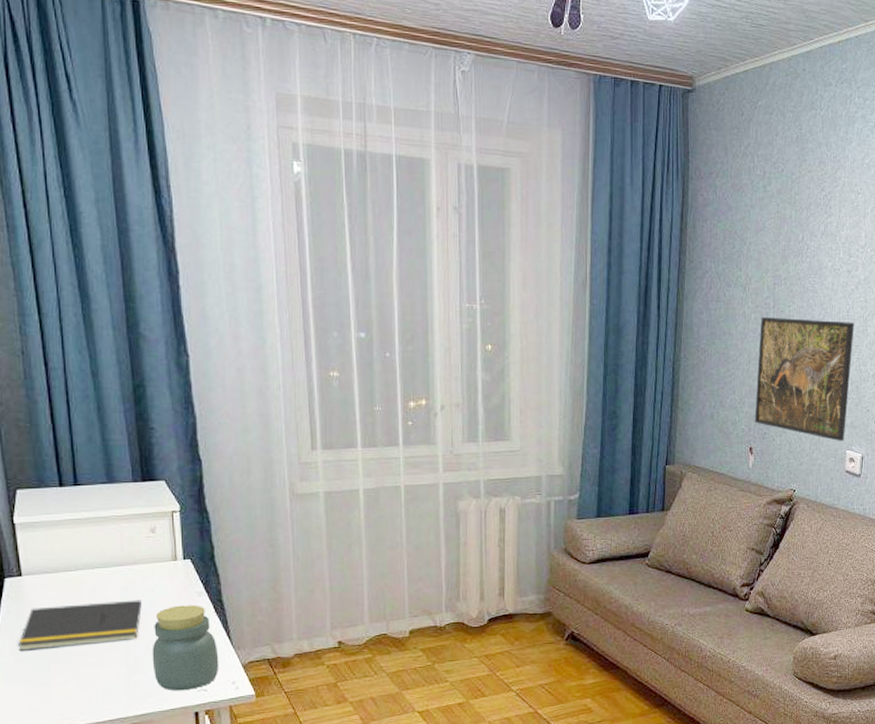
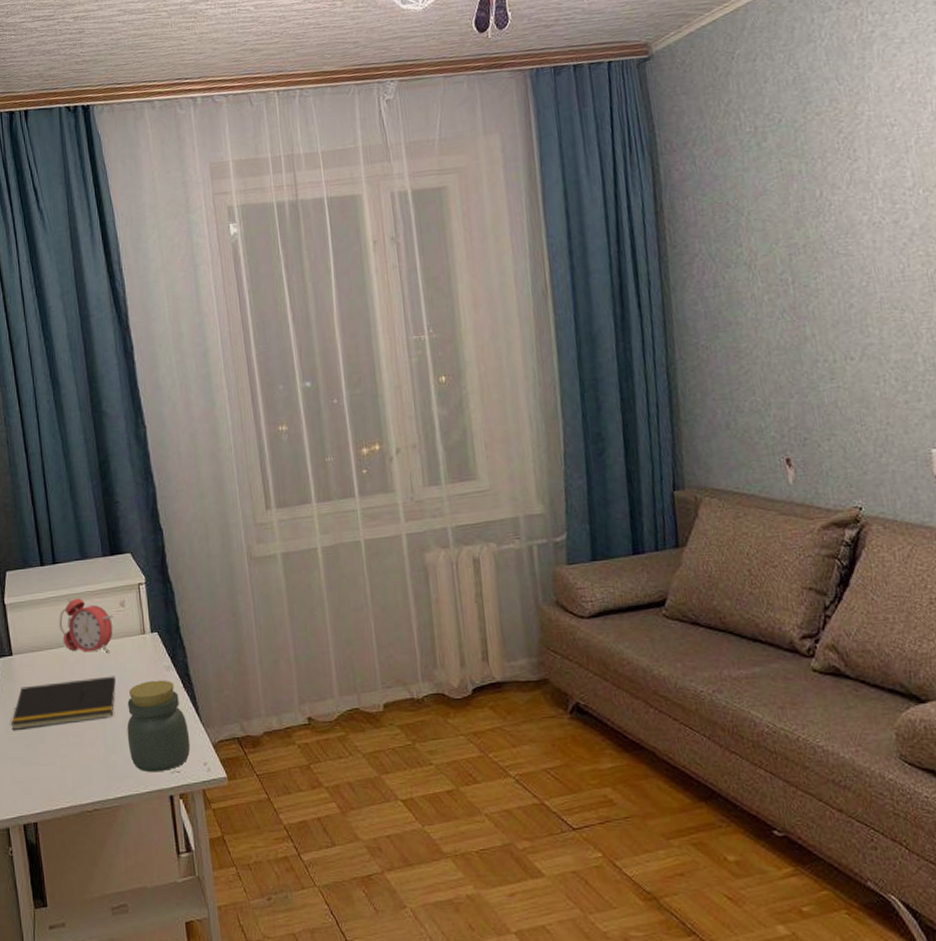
alarm clock: none [79,522,142,578] -> present [59,598,114,654]
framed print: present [754,317,854,441] -> none [777,283,926,438]

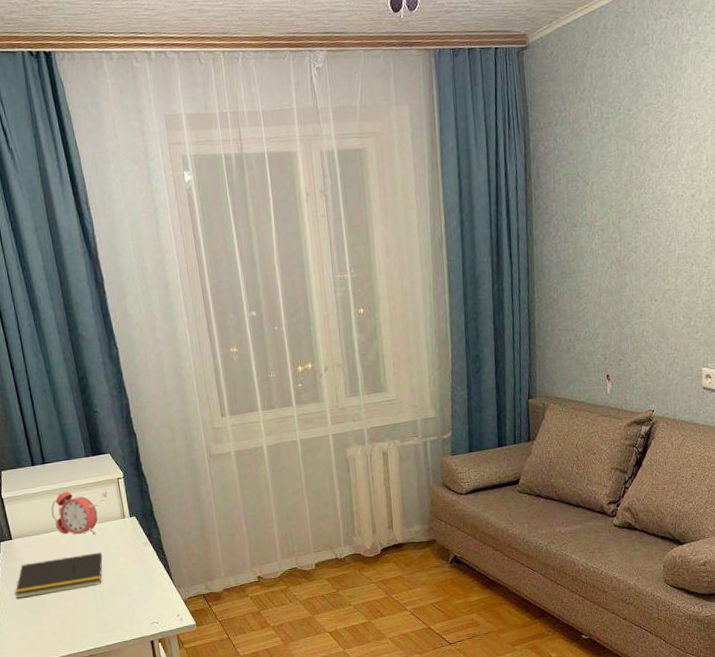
jar: present [127,680,191,773] -> none [113,553,166,625]

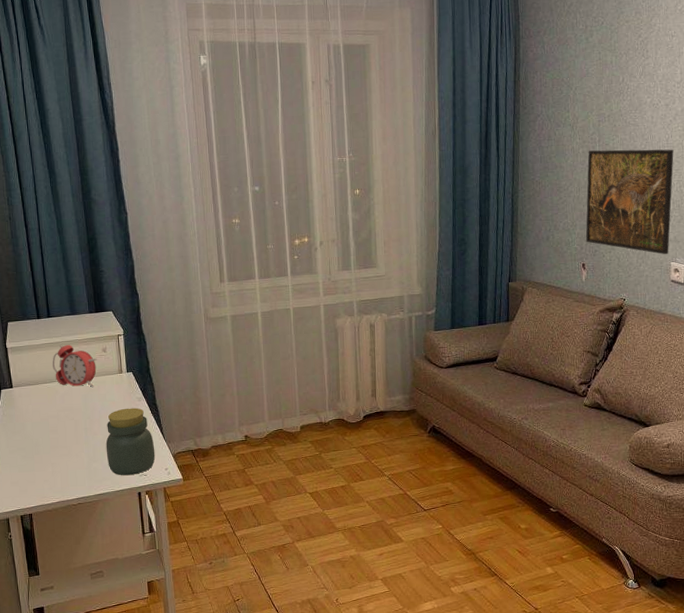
notepad: present [15,552,103,599] -> none [11,404,98,445]
jar: none [113,553,166,625] -> present [106,408,156,476]
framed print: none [608,244,702,360] -> present [585,149,674,254]

